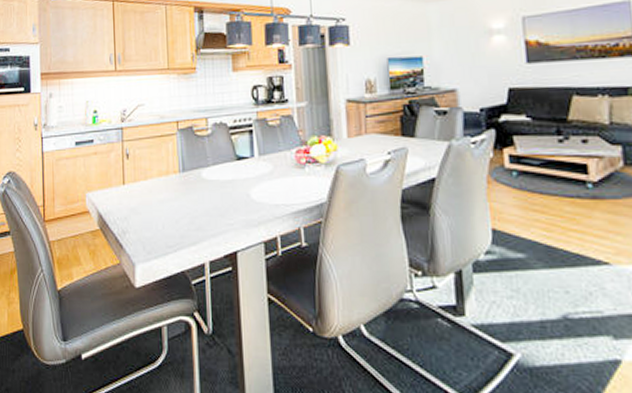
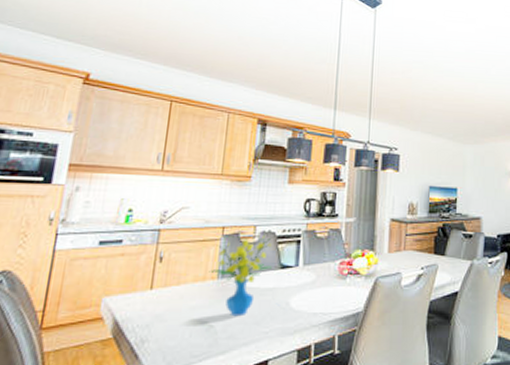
bouquet: none [170,127,228,209] -> present [209,235,272,317]

